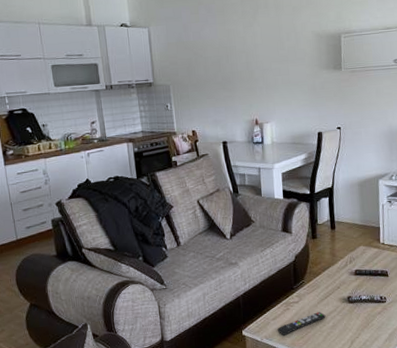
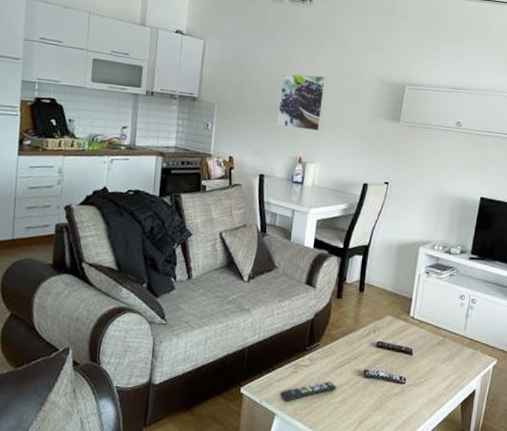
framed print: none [226,40,271,95] -> present [277,73,328,132]

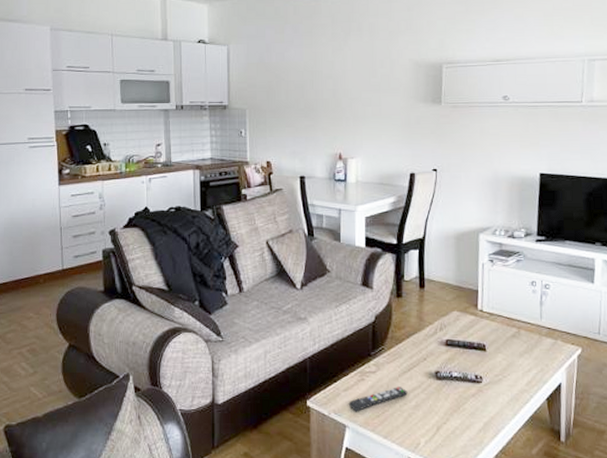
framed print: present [277,73,328,132] -> none [311,66,359,125]

